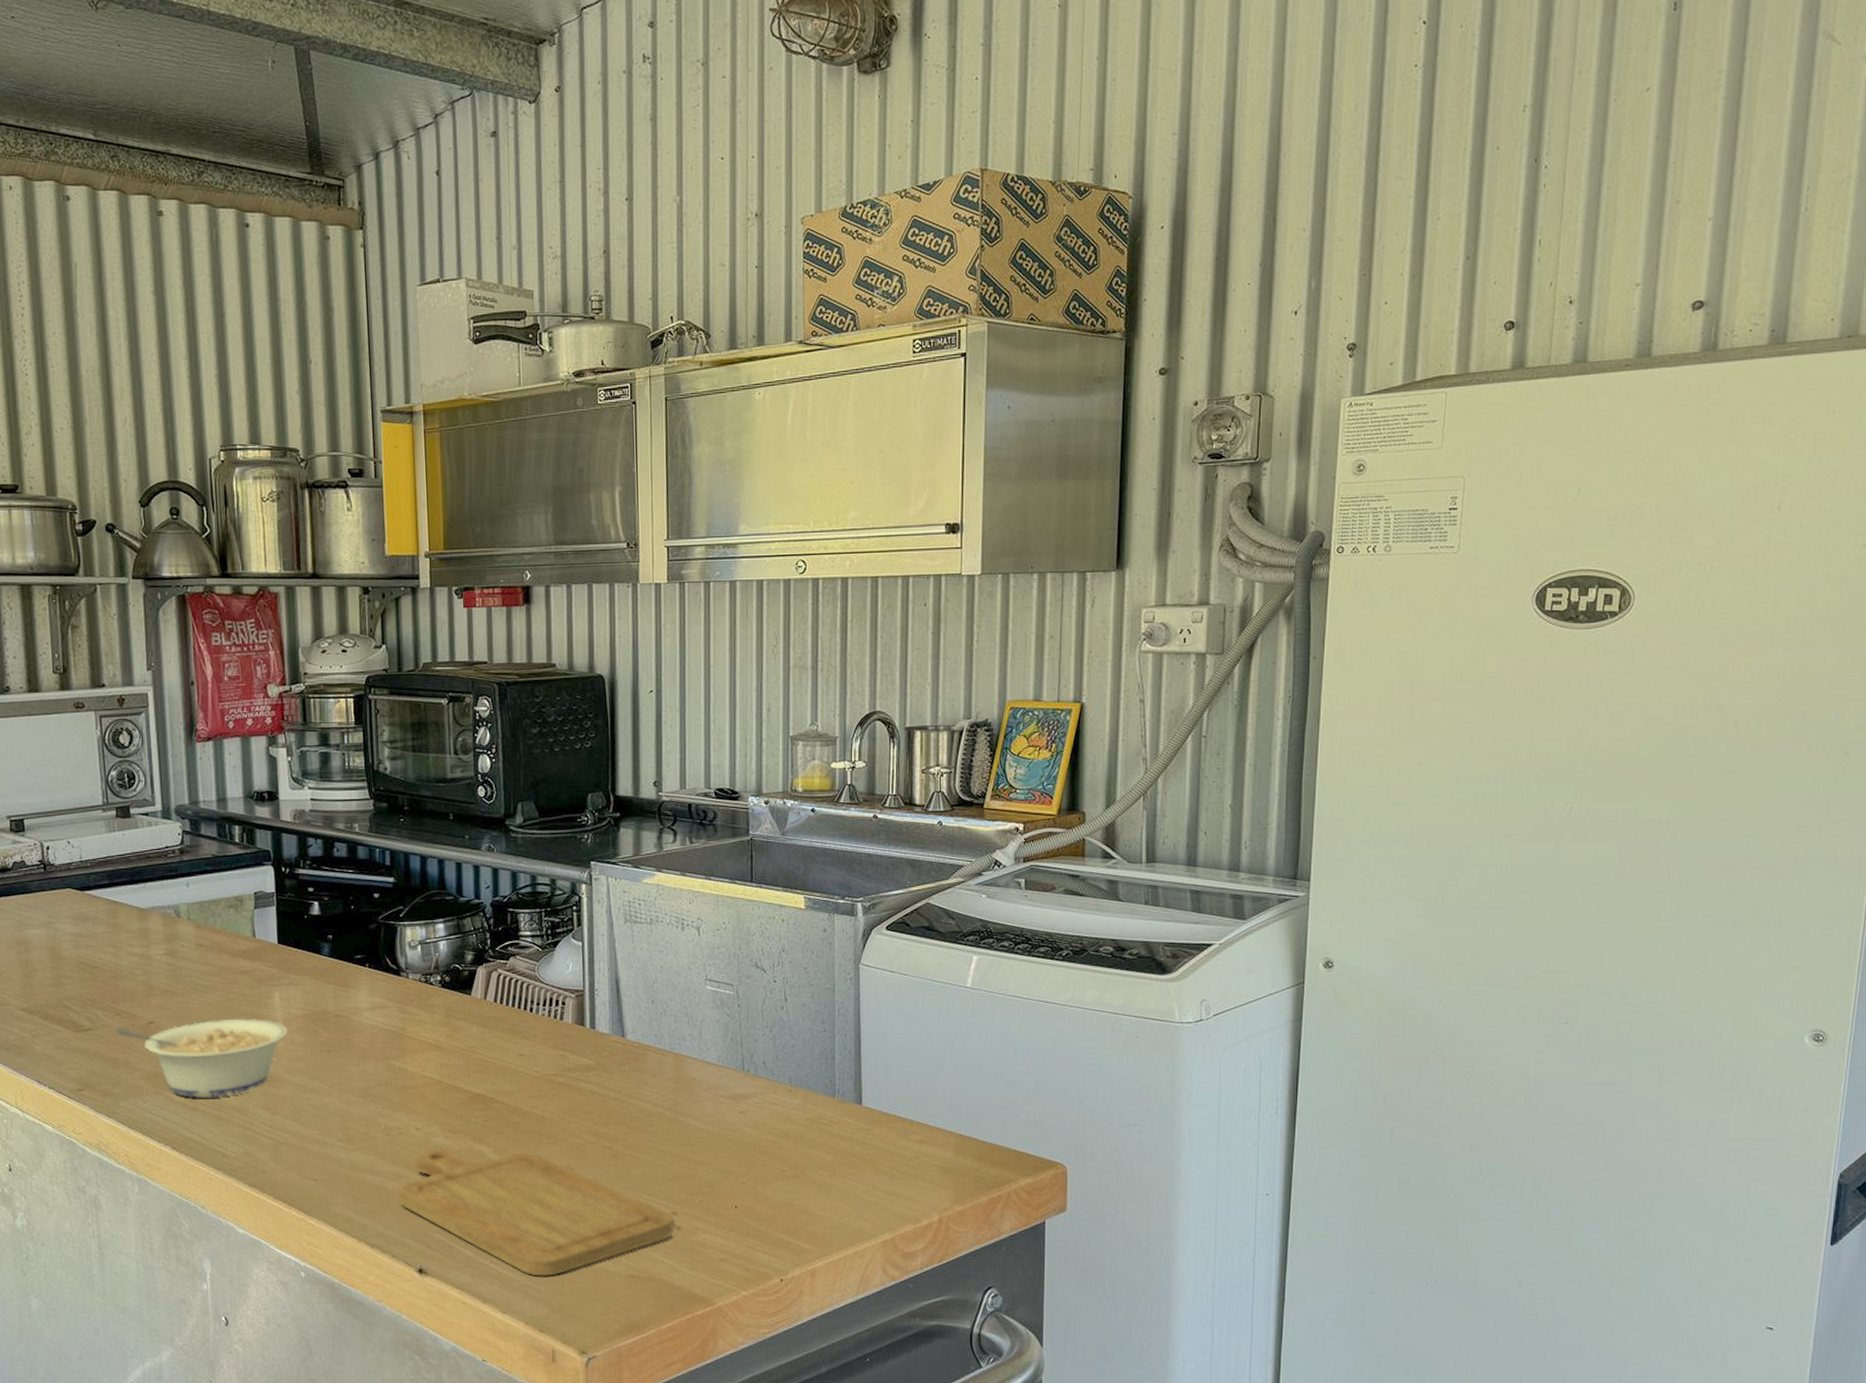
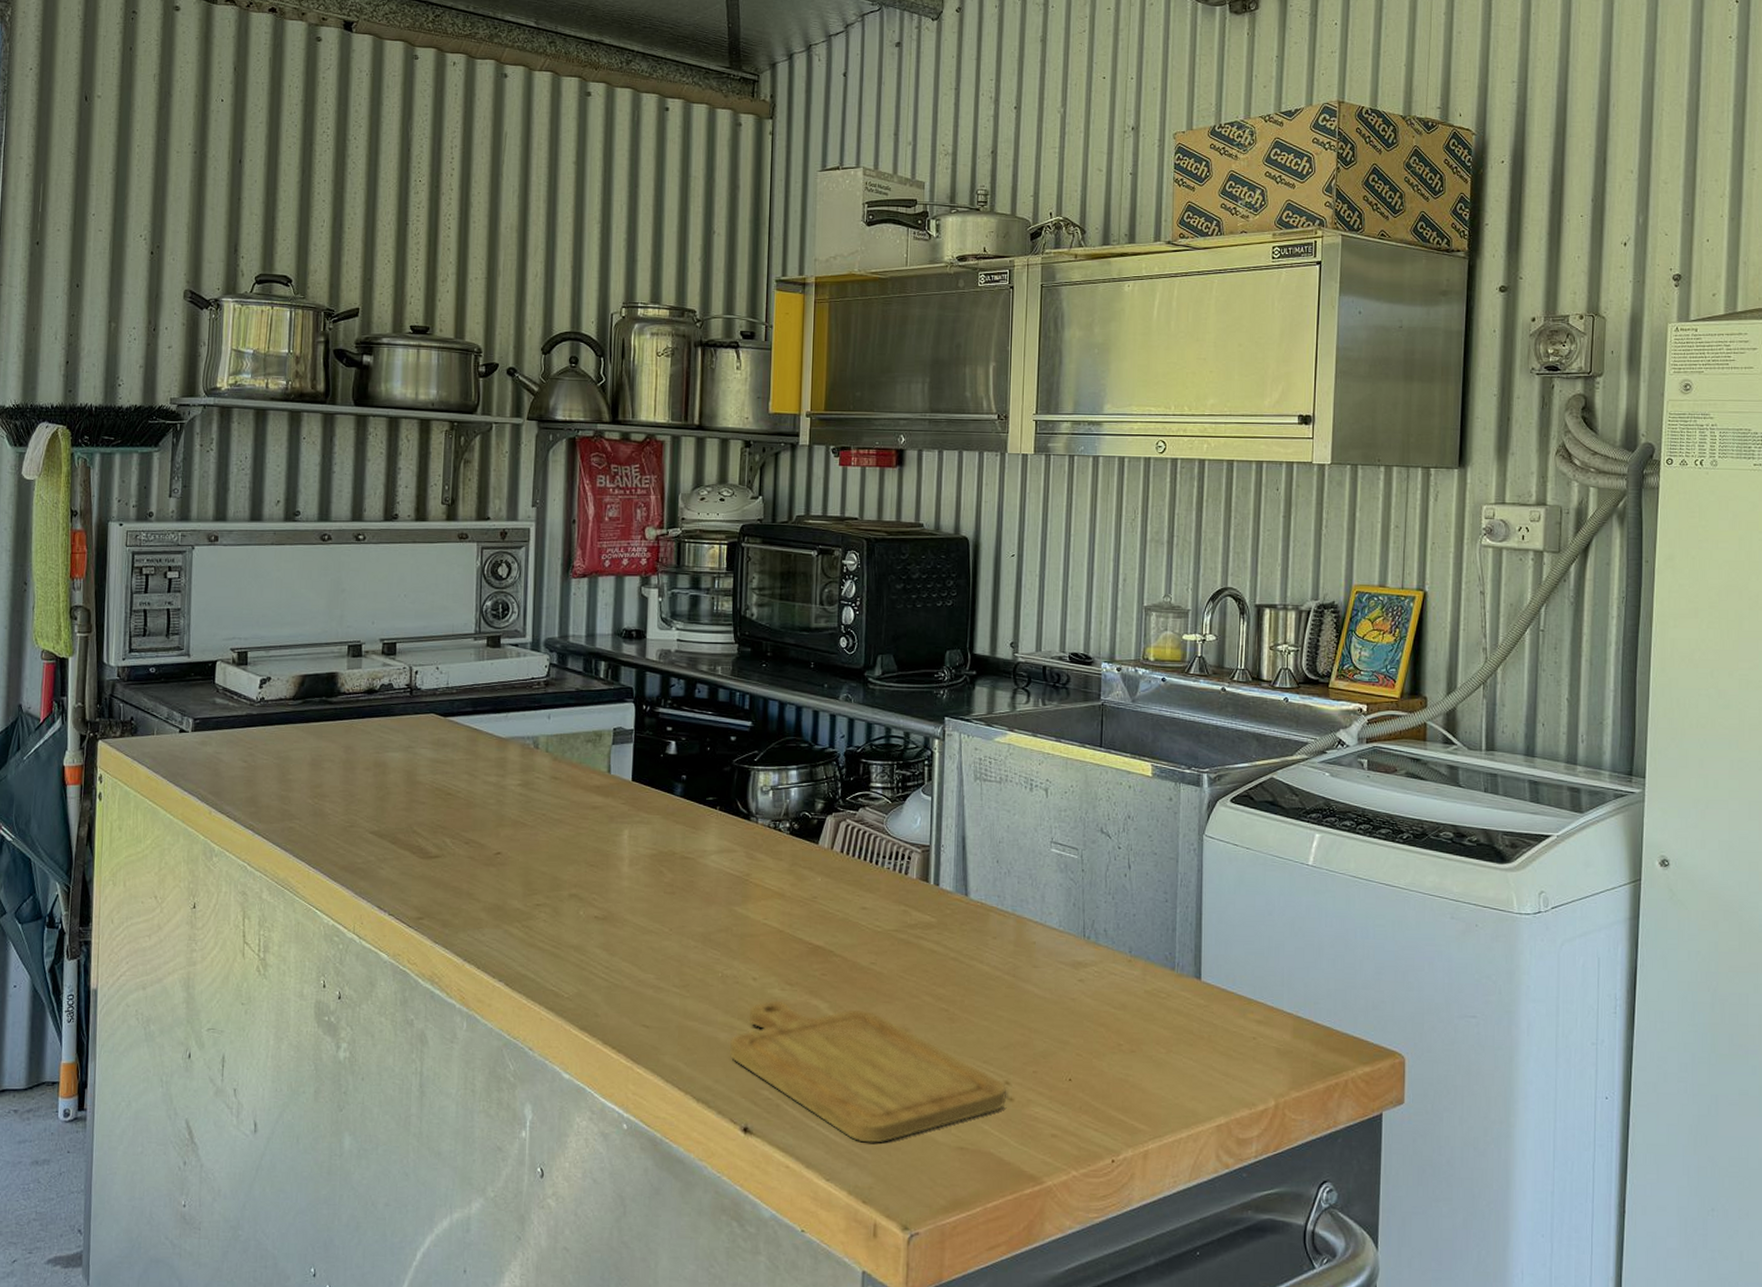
legume: present [116,1018,287,1097] -> none [462,853,633,934]

